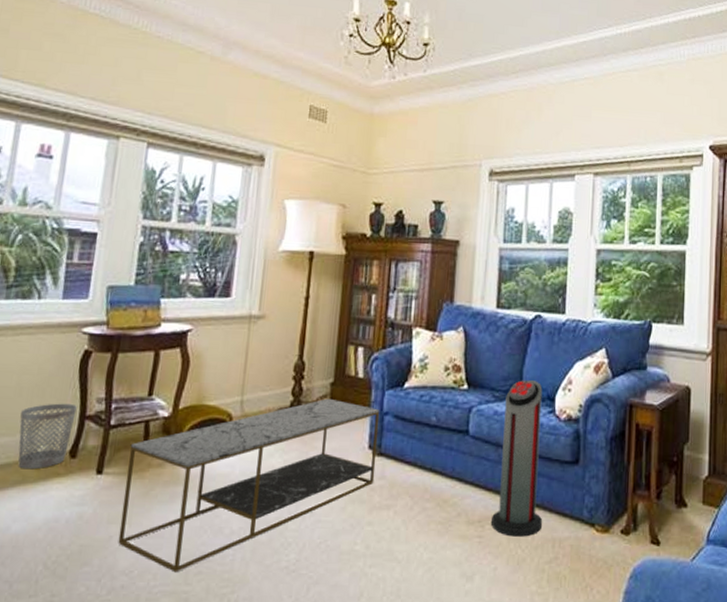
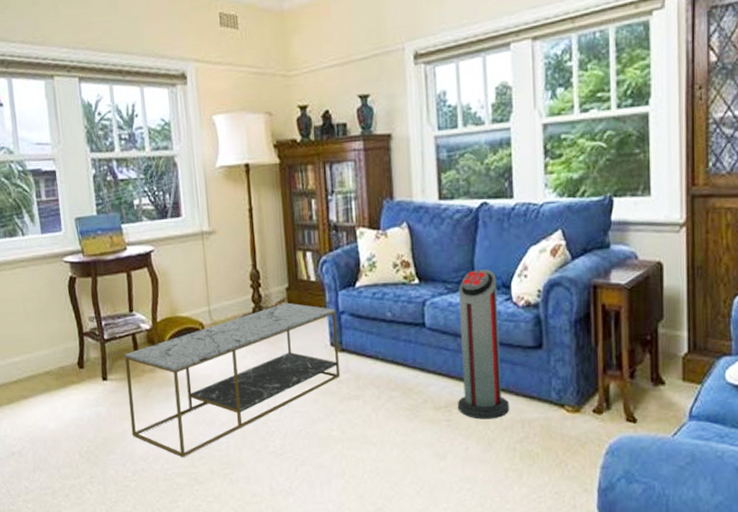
wastebasket: present [18,403,77,470] -> none [33,323,76,380]

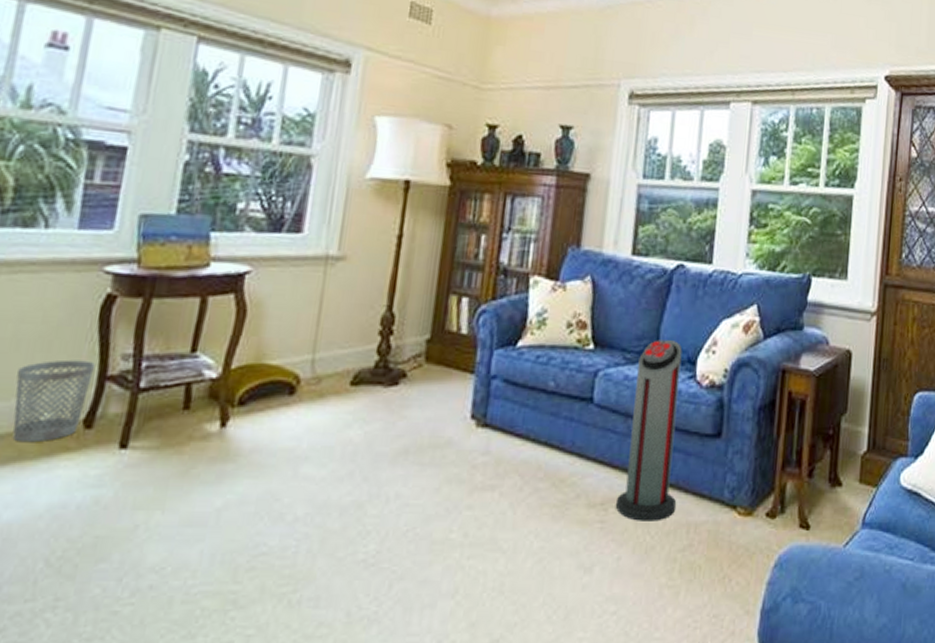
wastebasket: none [33,323,76,380] -> present [12,359,95,443]
coffee table: present [124,302,341,458] -> none [146,358,487,569]

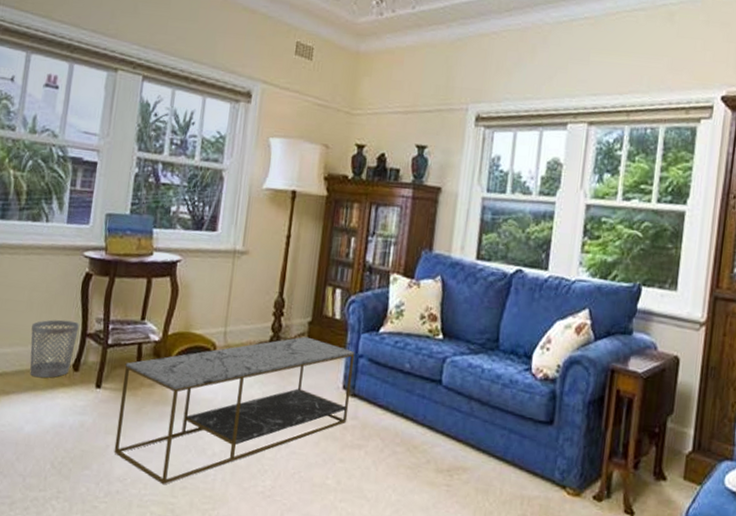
coffee table: none [146,358,487,569] -> present [114,336,355,485]
air purifier: present [615,340,683,521] -> none [459,335,520,491]

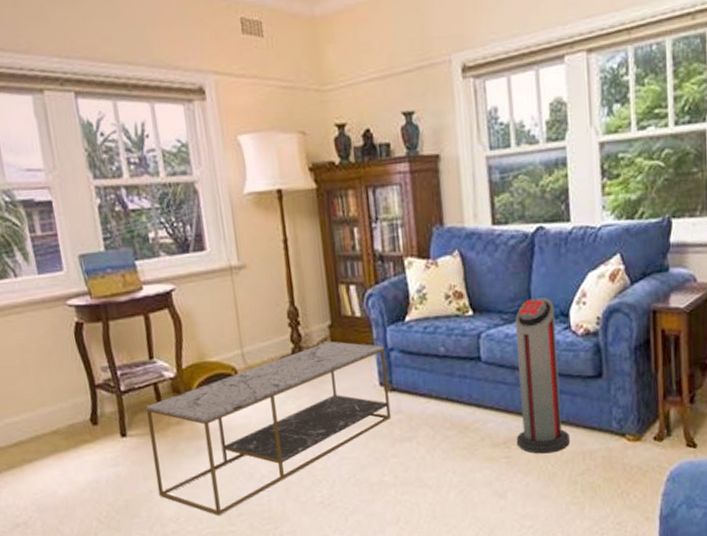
wastebasket: present [29,319,79,378] -> none [34,375,88,440]
air purifier: none [459,335,520,491] -> present [515,297,571,454]

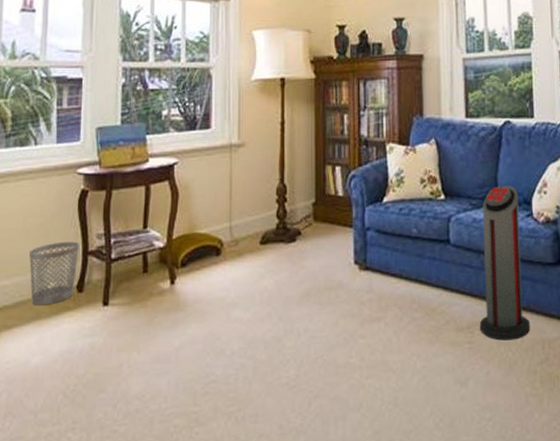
wastebasket: none [34,375,88,440] -> present [29,241,79,306]
coffee table: present [145,341,392,516] -> none [129,218,363,395]

